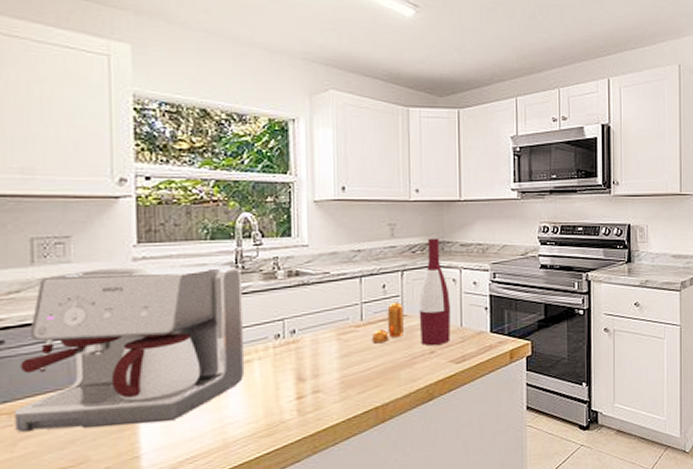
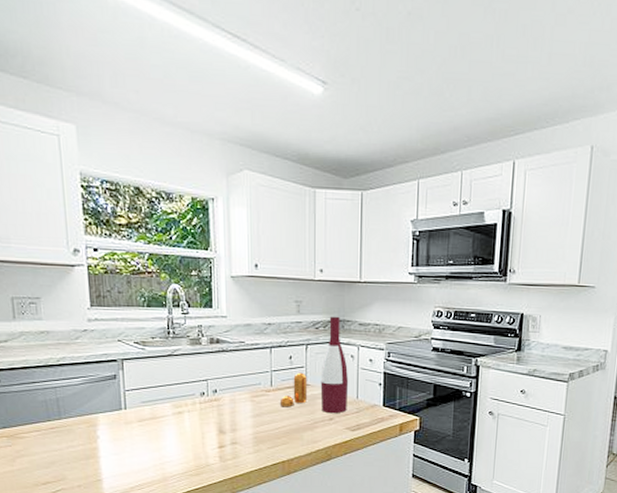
coffee maker: present [15,266,245,433] -> none [12,327,178,456]

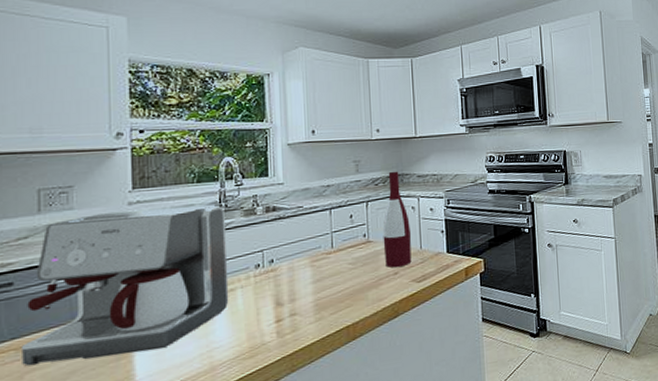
coffee maker: none [12,327,178,456] -> present [22,205,229,367]
pepper shaker: present [279,372,307,407] -> none [341,229,370,268]

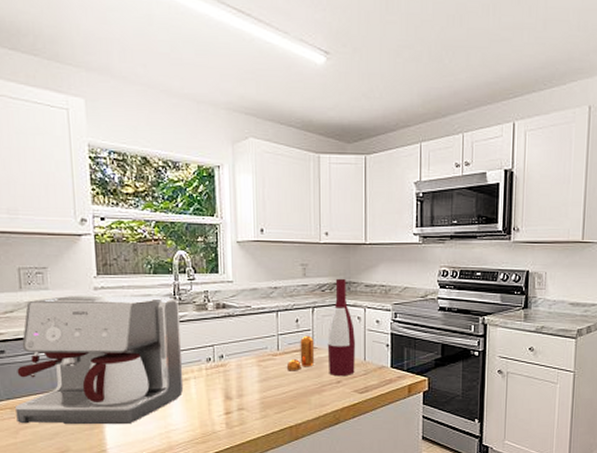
pepper shaker: none [341,229,370,268] -> present [286,335,314,371]

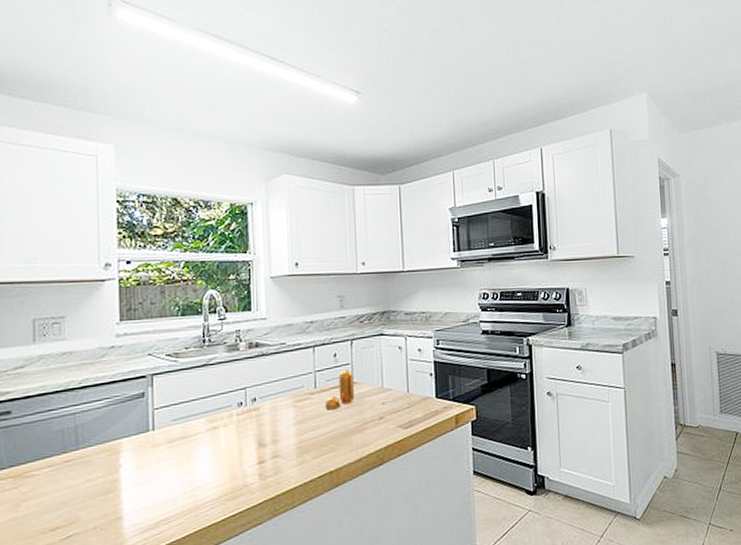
coffee maker: present [15,296,184,425] -> none [19,339,212,495]
wine bottle: present [327,278,356,377] -> none [368,307,398,412]

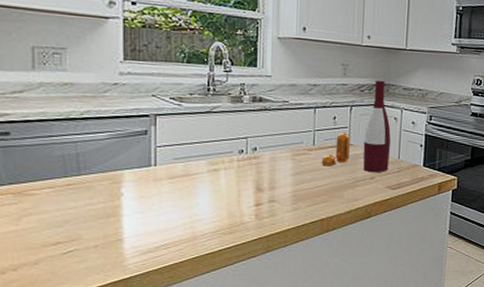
wine bottle: none [368,307,398,412] -> present [363,80,391,173]

